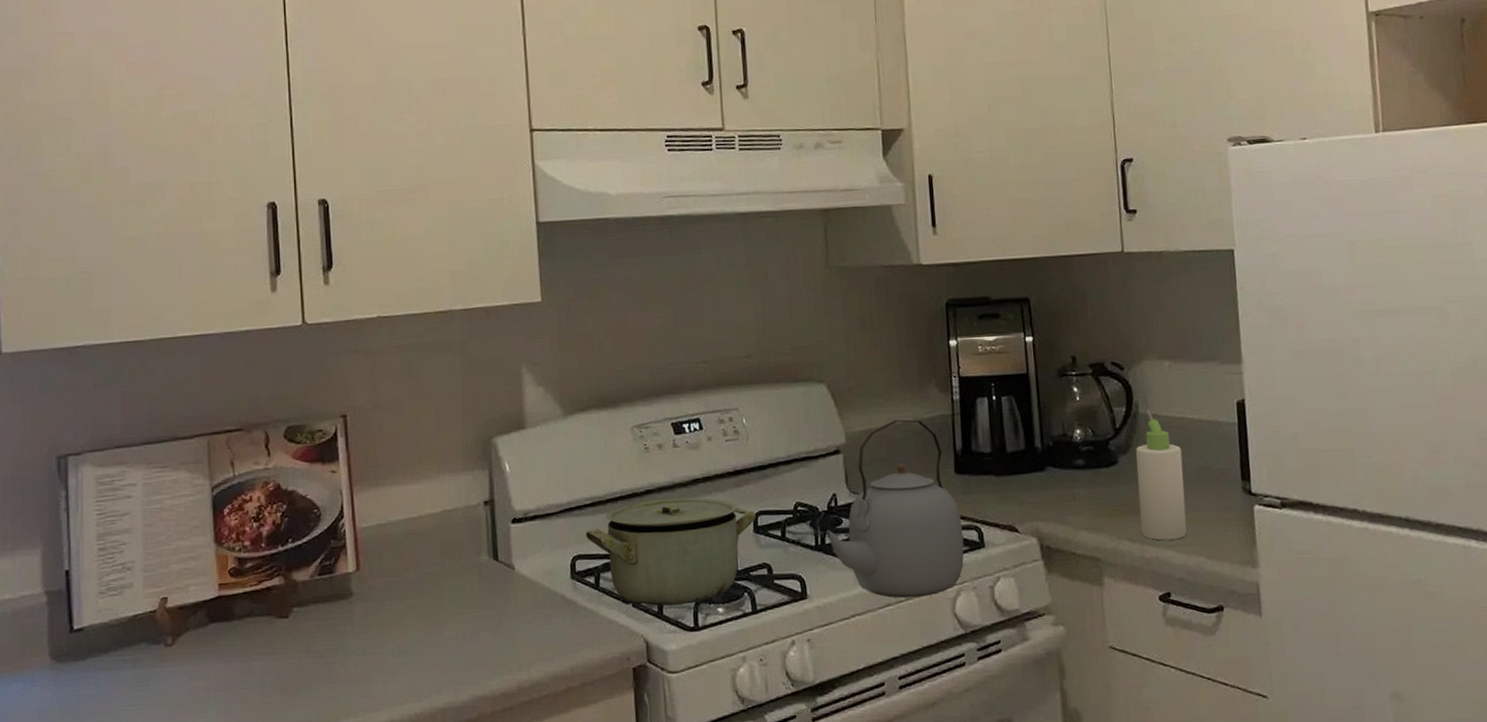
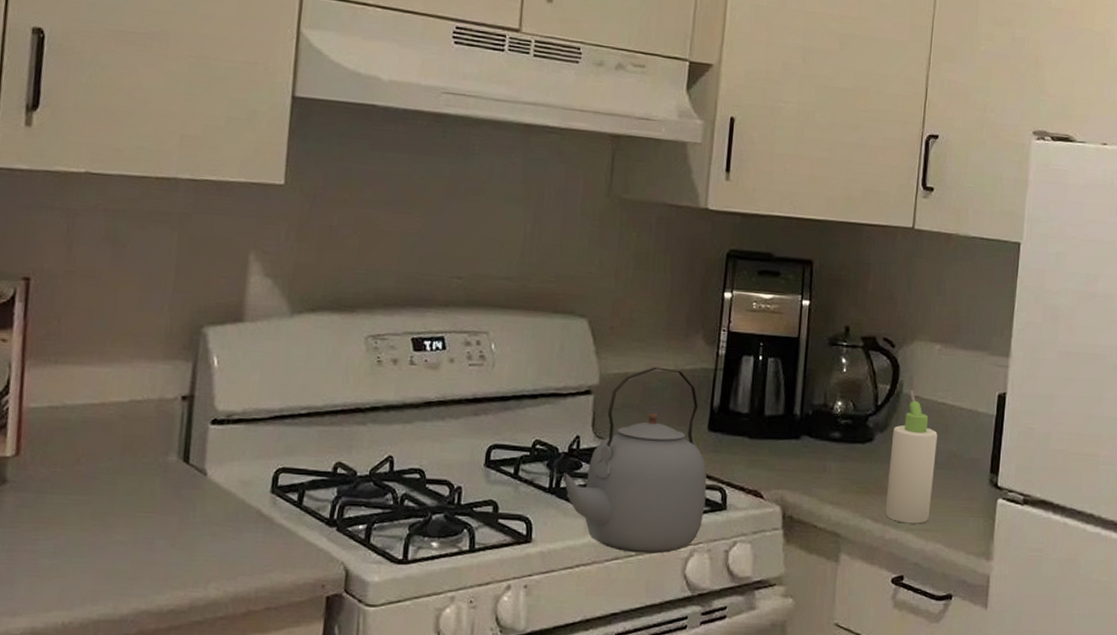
cooking pot: present [586,497,756,606] -> none [295,418,490,535]

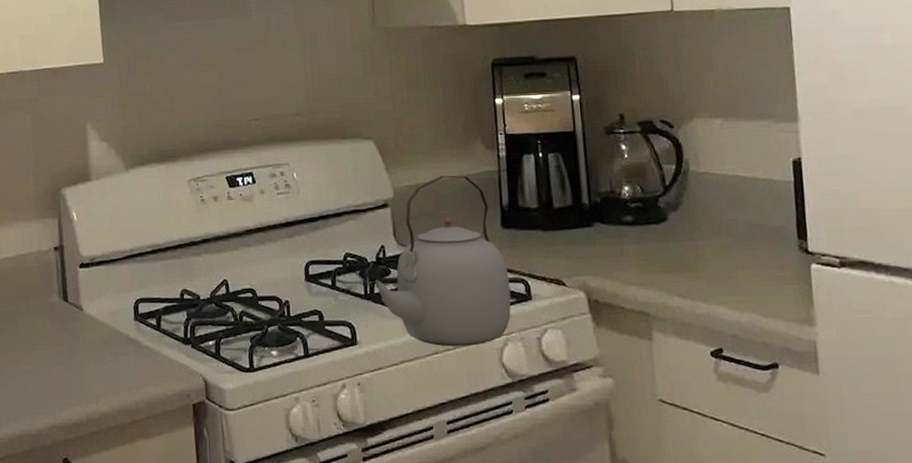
bottle: present [885,390,938,524] -> none [686,167,740,297]

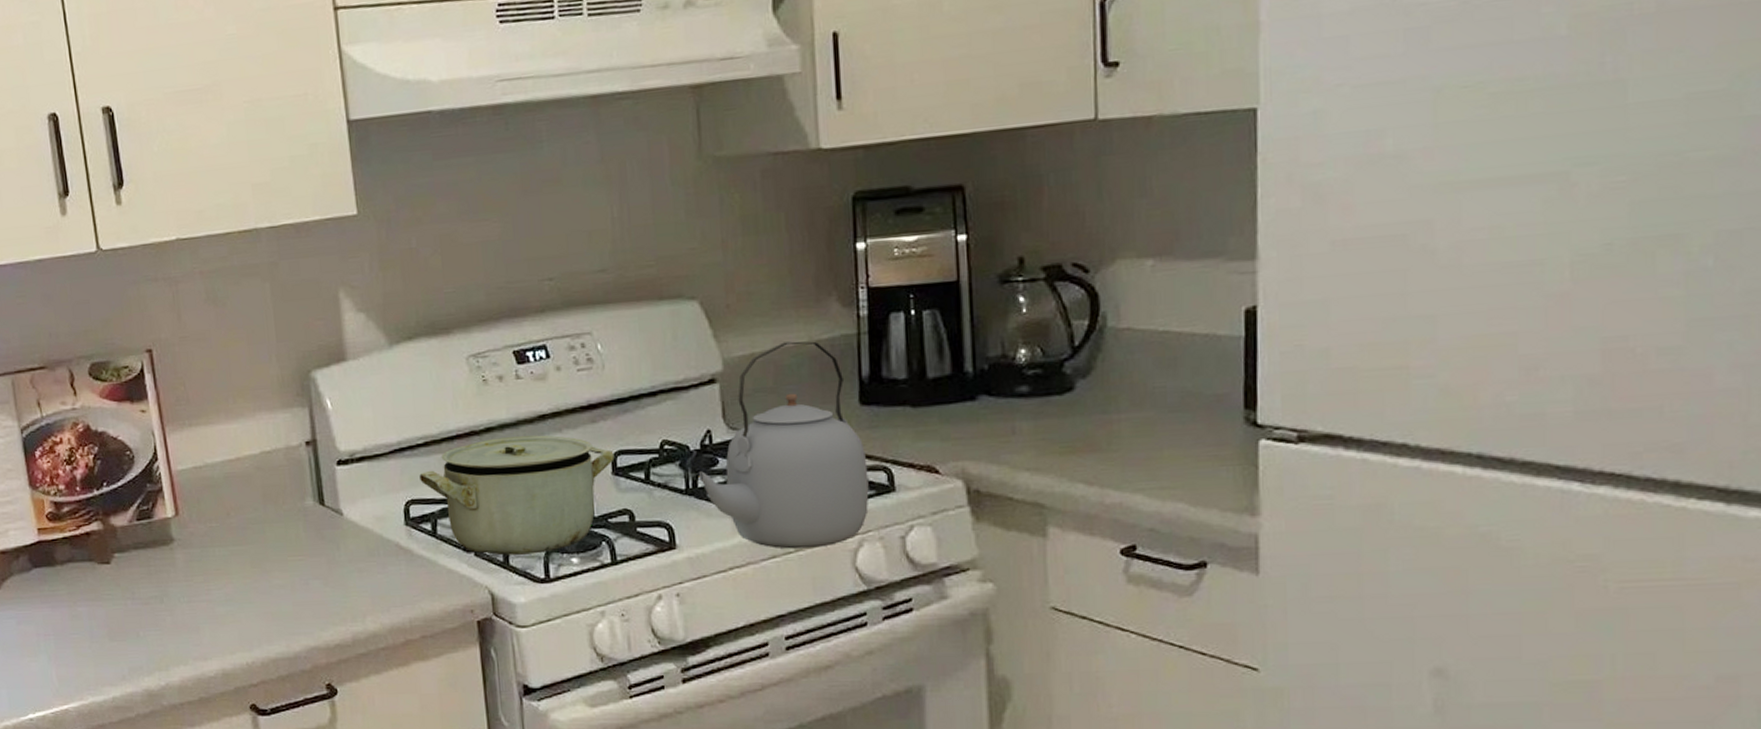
cooking pot: none [147,246,307,348] -> present [419,435,615,556]

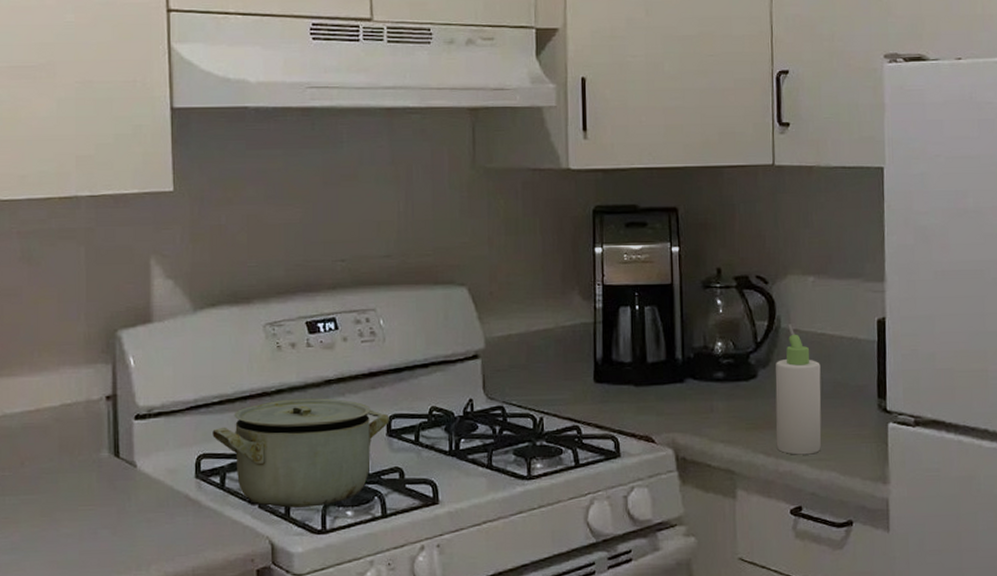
teakettle: present [698,341,869,549] -> none [460,326,600,506]
bottle: none [1099,321,1164,483] -> present [775,324,822,455]

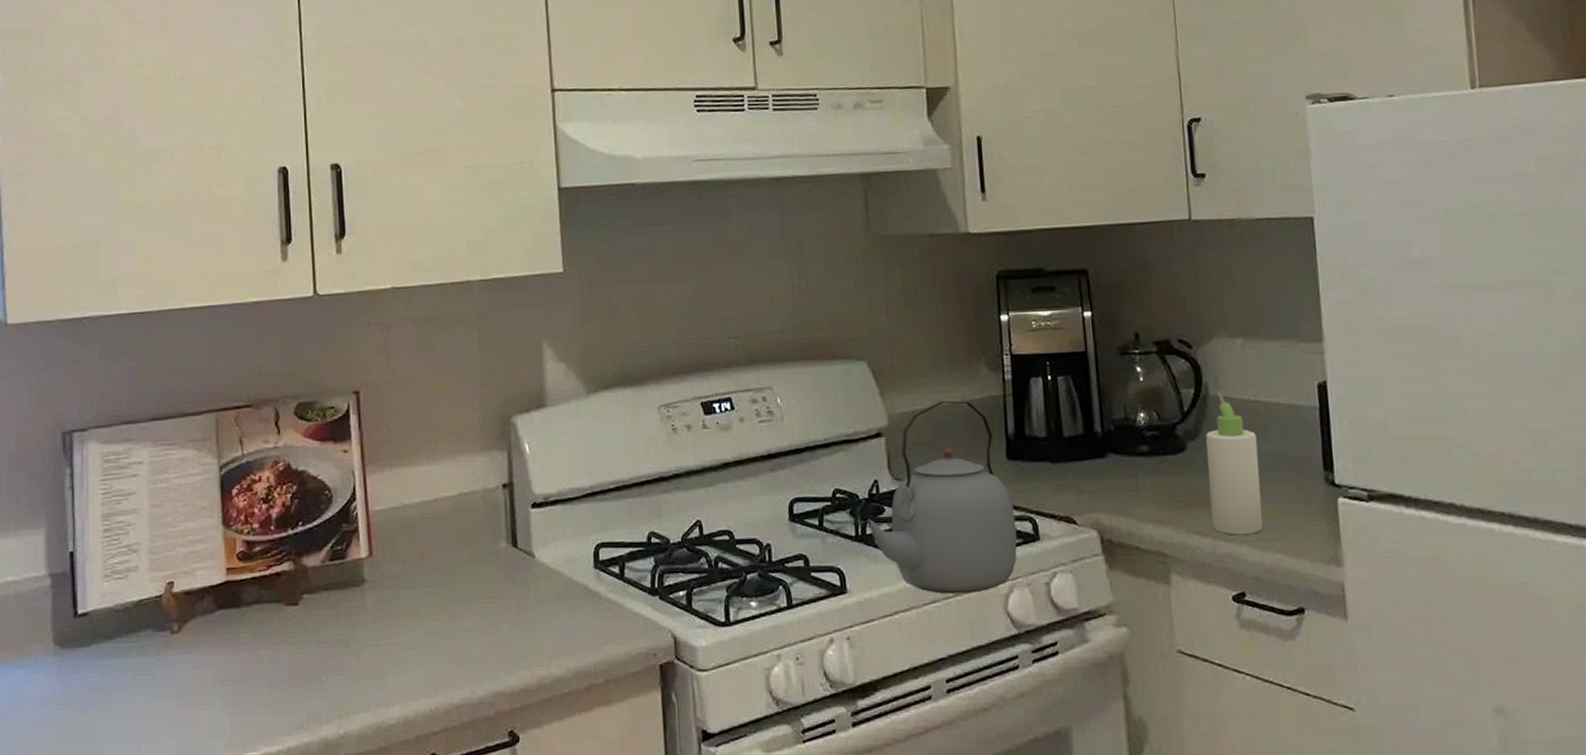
cooking pot: present [212,398,389,508] -> none [610,482,791,599]
teakettle: none [460,326,600,506] -> present [866,400,1017,594]

